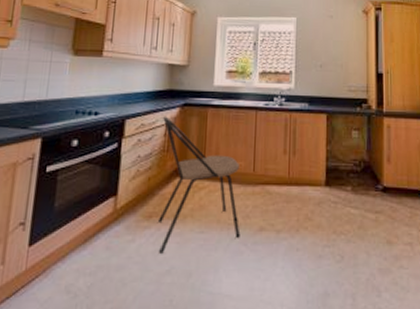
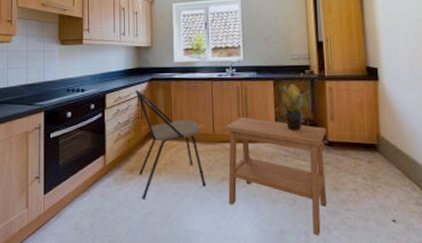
side table: none [266,154,382,299] -> present [225,117,327,236]
potted plant: none [333,117,365,173] -> present [280,83,309,130]

